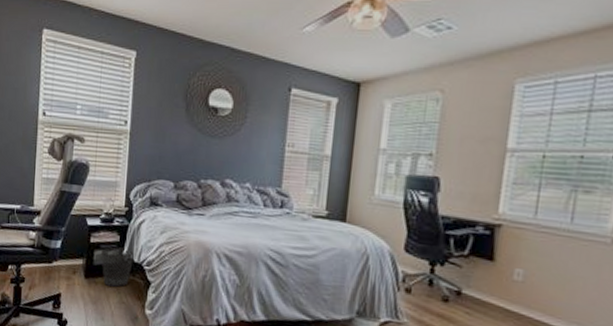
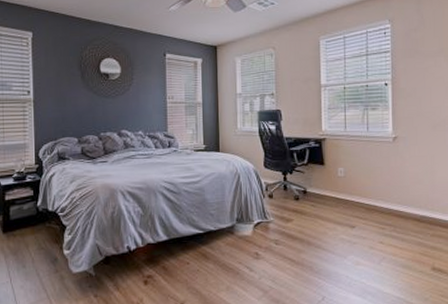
wastebasket: present [101,246,133,287] -> none [17,200,48,236]

